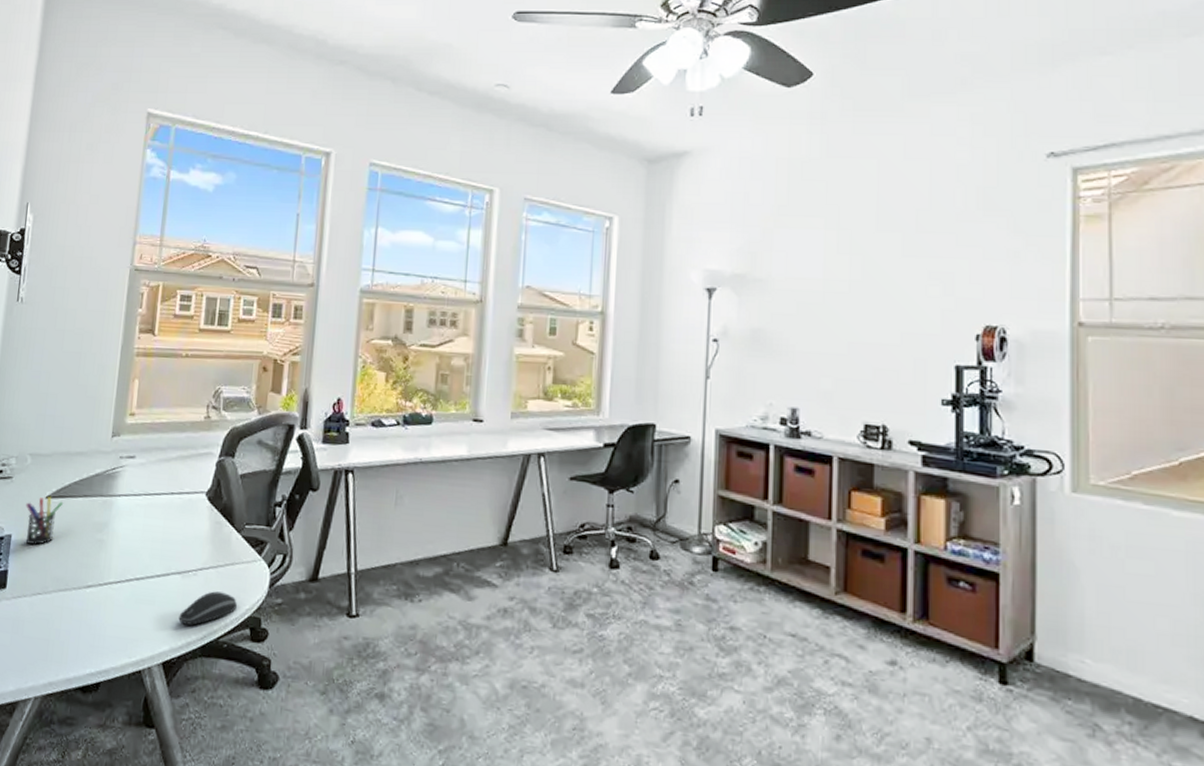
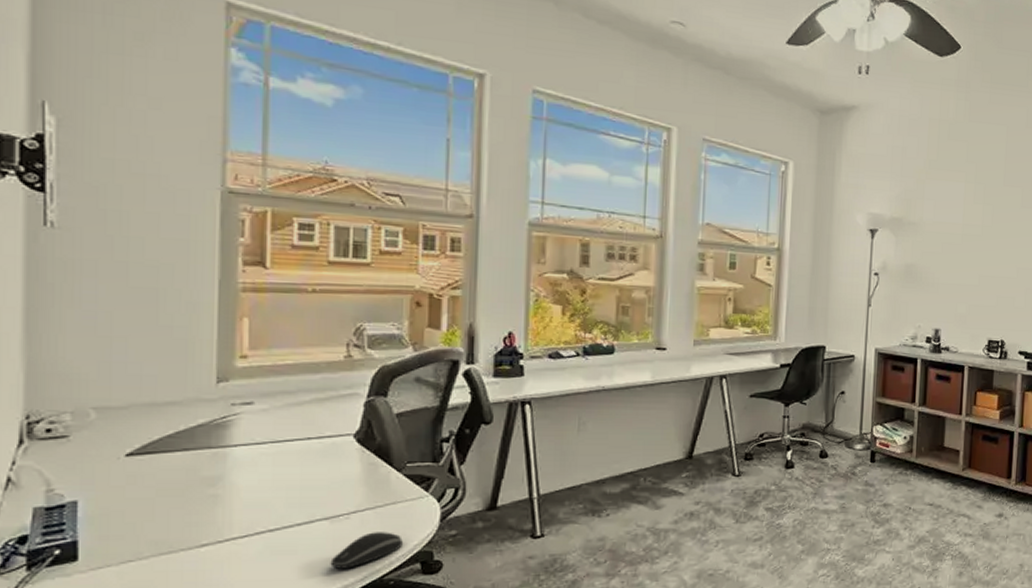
pen holder: present [25,496,64,545] -> none [95,453,154,509]

